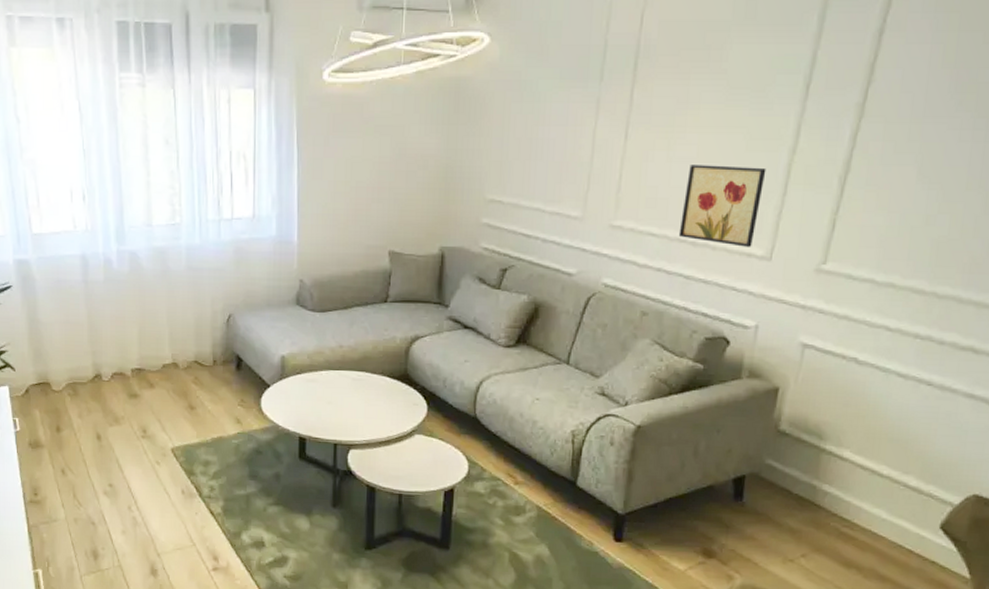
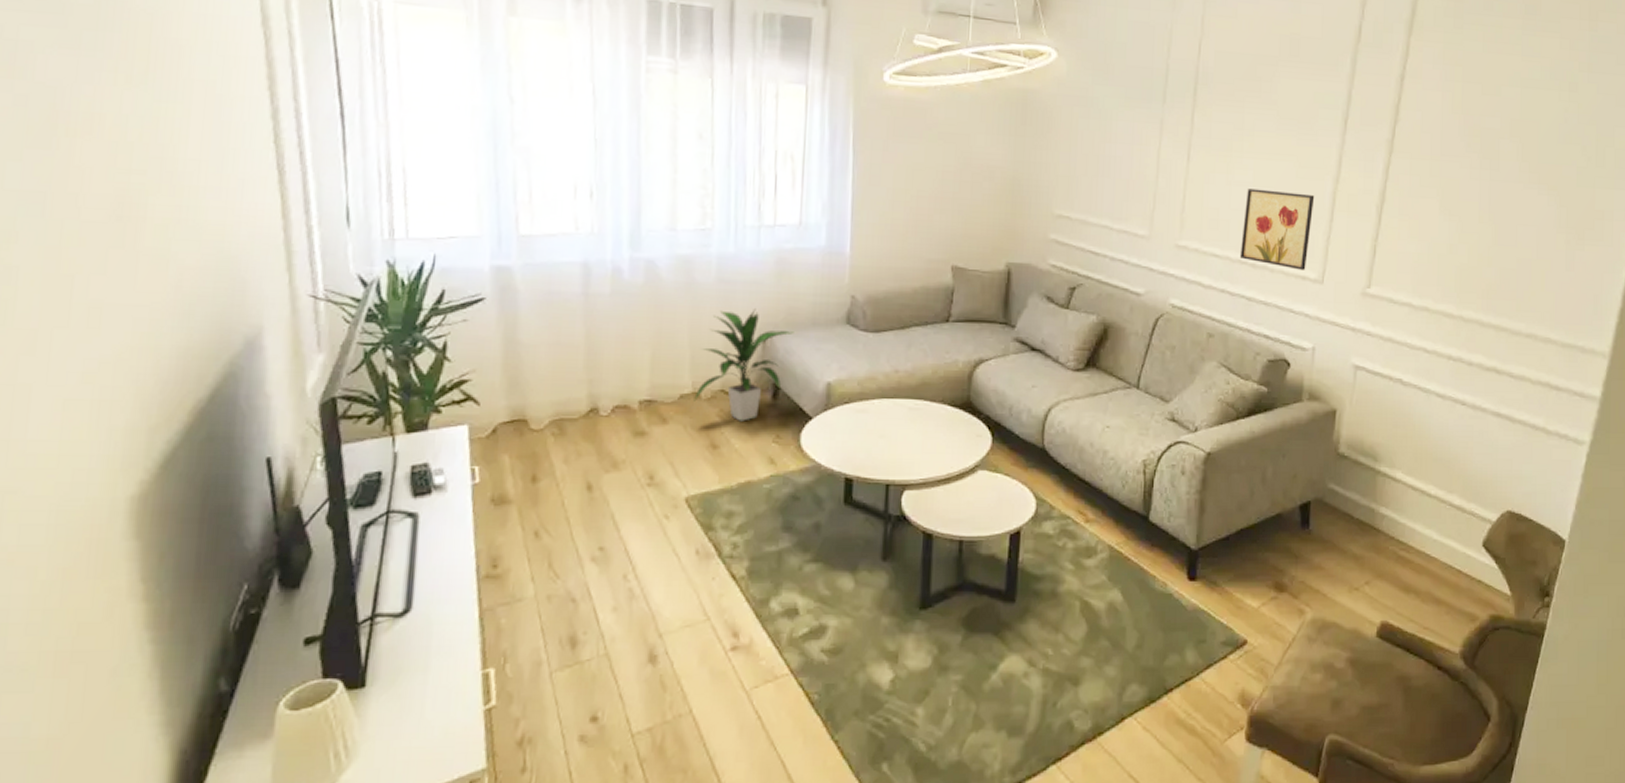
indoor plant: none [174,292,253,388] -> present [694,308,795,422]

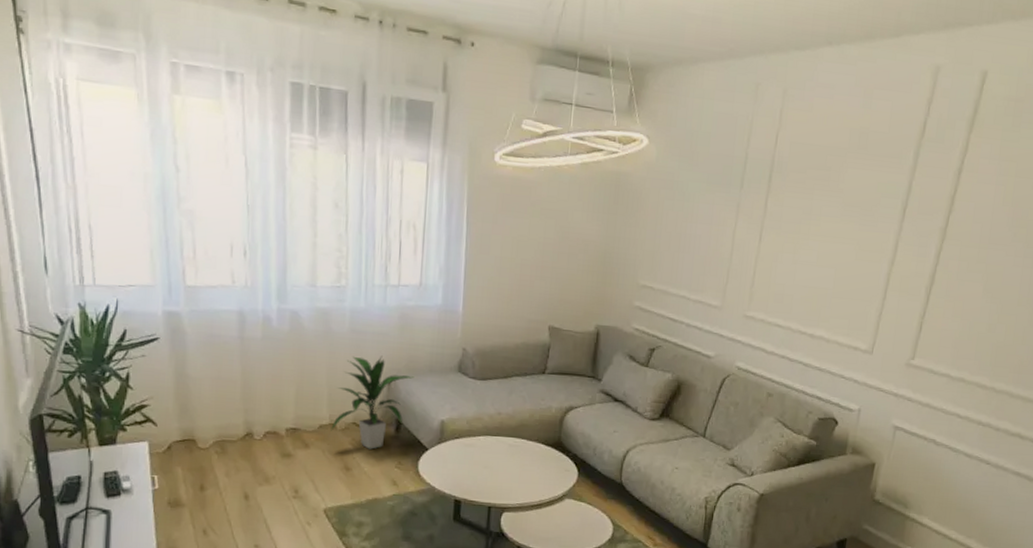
wall art: present [1239,188,1315,270] -> none [800,267,871,342]

